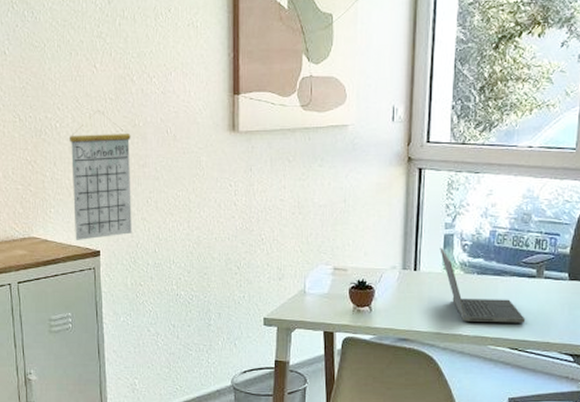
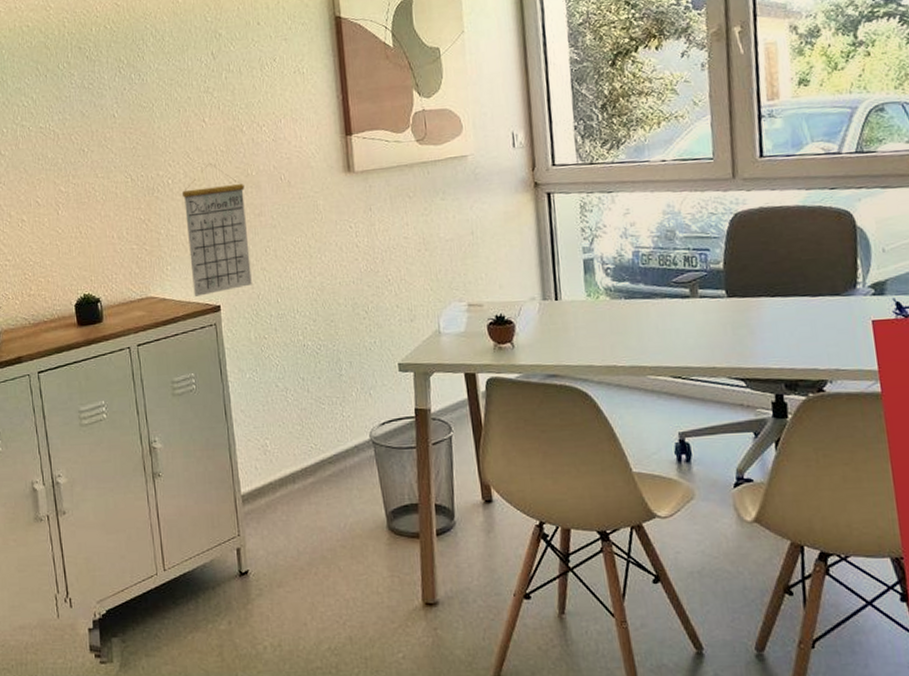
laptop computer: present [440,247,526,323] -> none [580,273,686,351]

